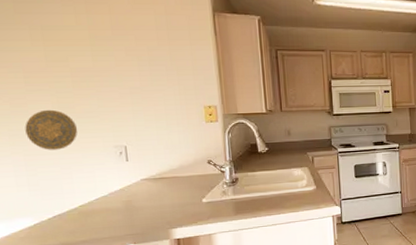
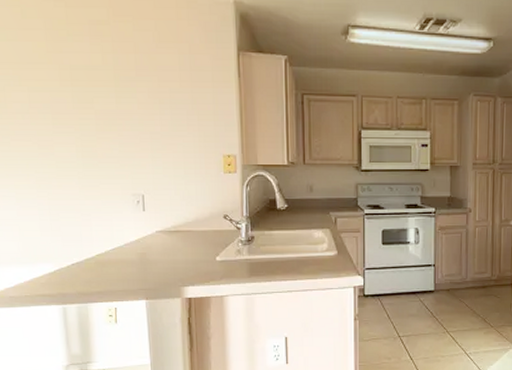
decorative plate: present [25,109,78,150] -> none [50,153,99,195]

